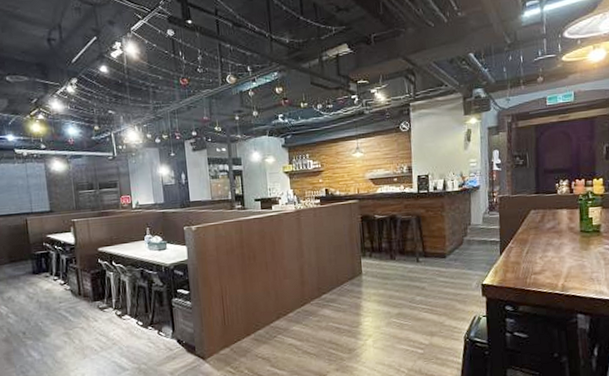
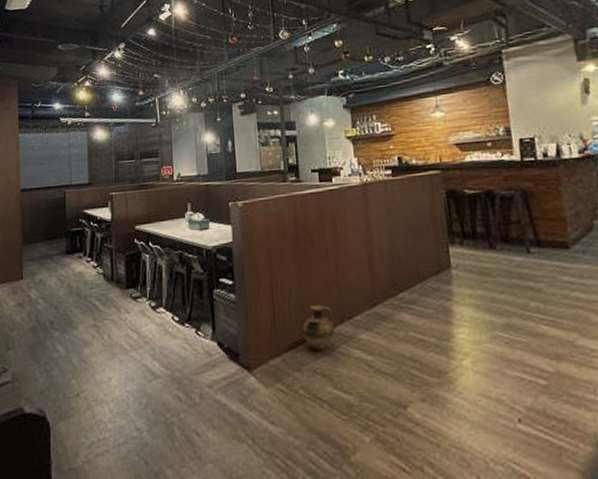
ceramic jug: none [247,305,273,341] -> present [302,304,336,350]

